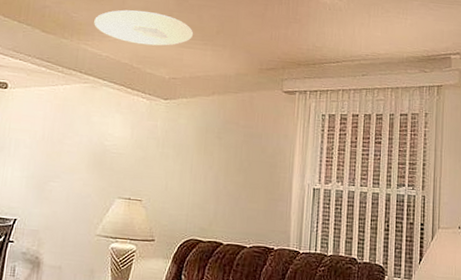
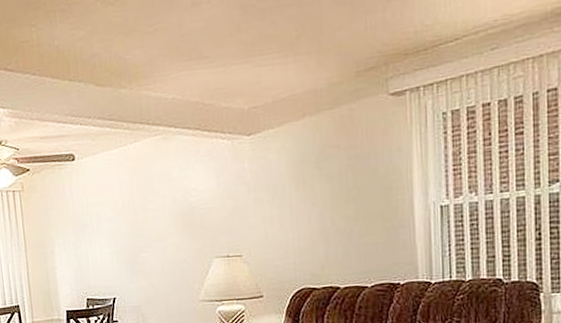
ceiling light: present [94,9,194,46] -> none [151,30,269,76]

